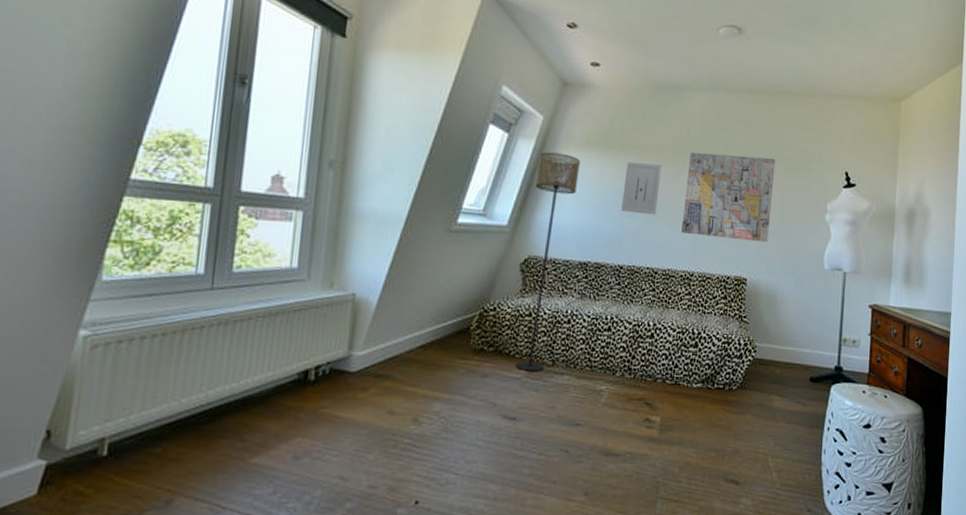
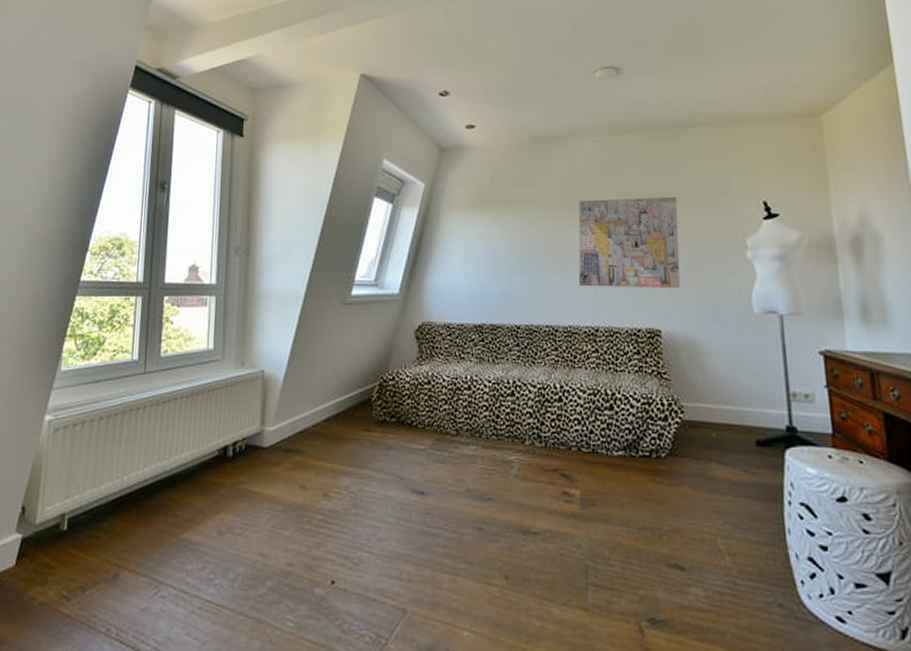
floor lamp: present [515,152,580,371] -> none [418,217,465,441]
wall art: present [621,162,662,215] -> none [512,216,551,270]

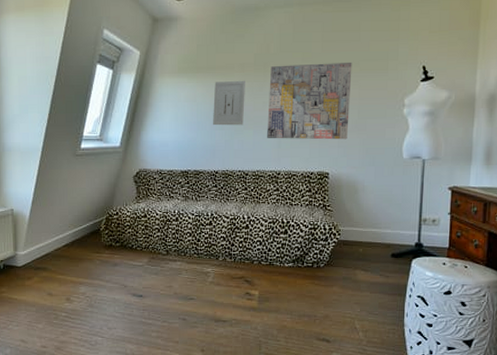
wall art: none [512,216,551,270] -> present [213,80,245,126]

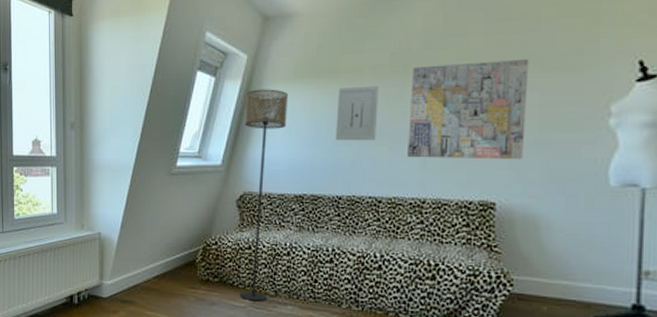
floor lamp: none [137,81,174,259] -> present [239,89,288,301]

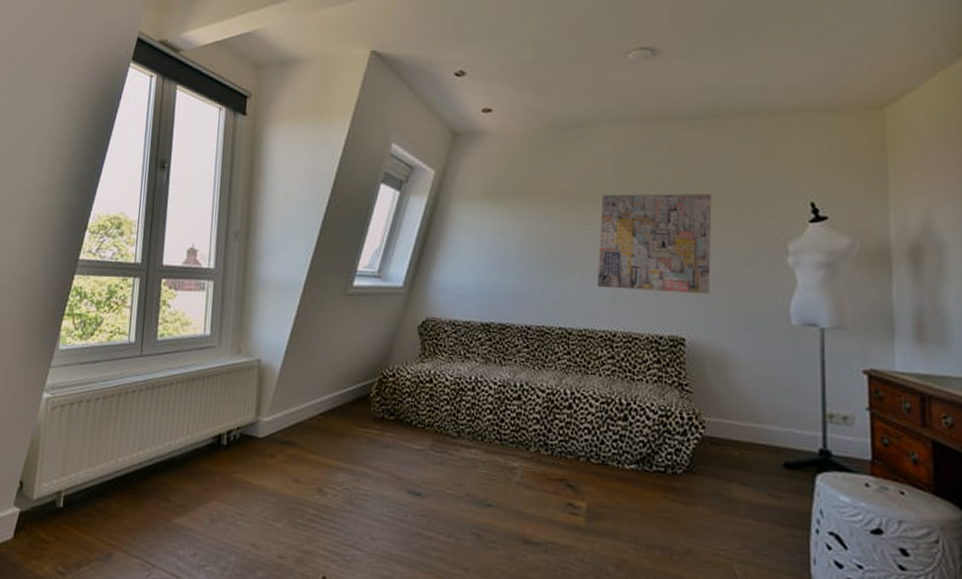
floor lamp: present [239,89,288,301] -> none [417,207,476,443]
wall art: present [336,85,379,141] -> none [525,210,569,268]

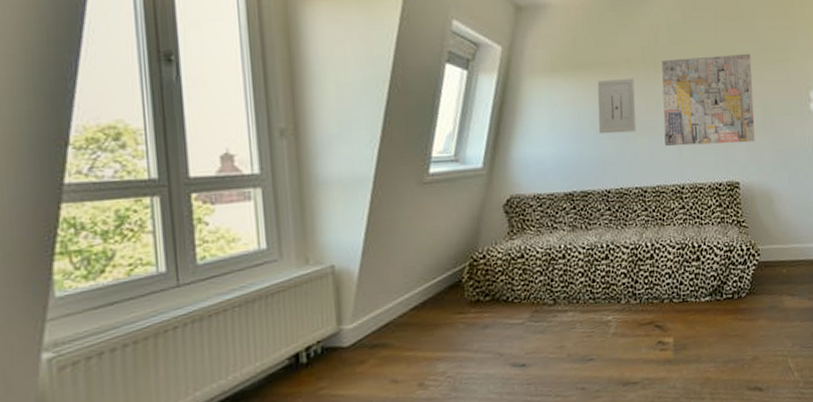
wall art: none [525,210,569,268] -> present [597,78,636,134]

